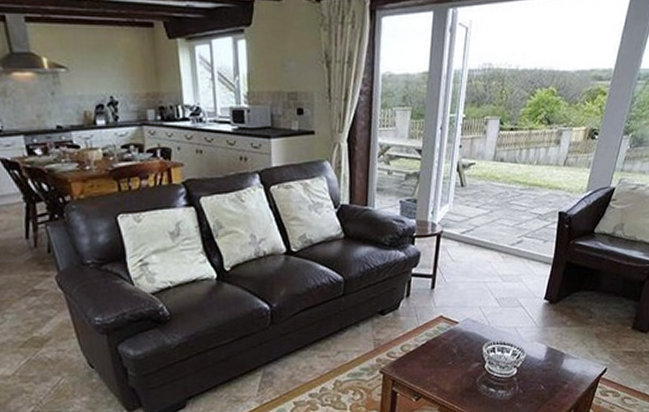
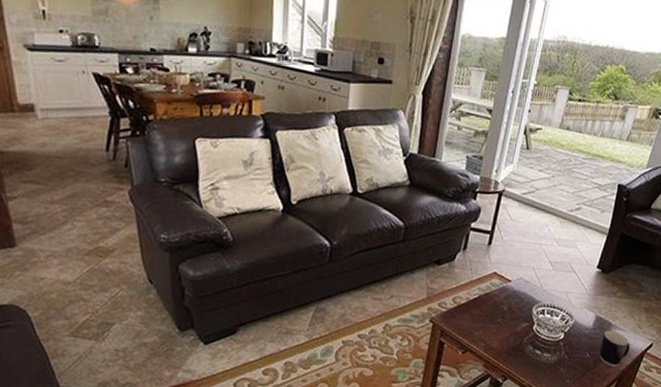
mug: none [554,360,584,396] -> present [599,330,630,367]

